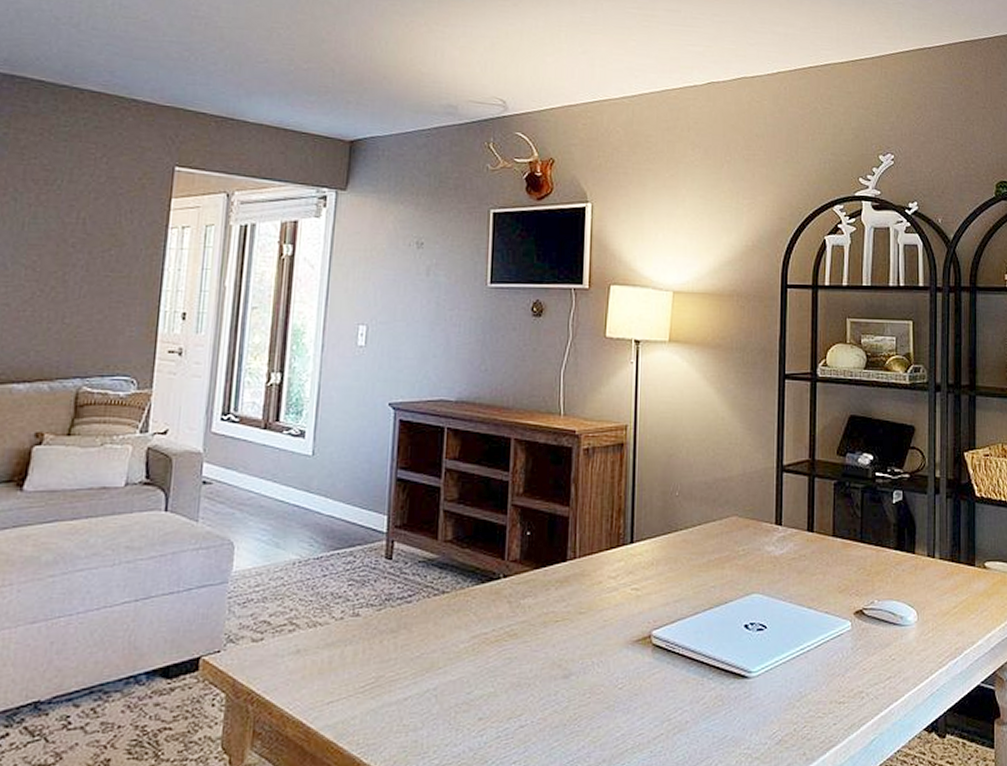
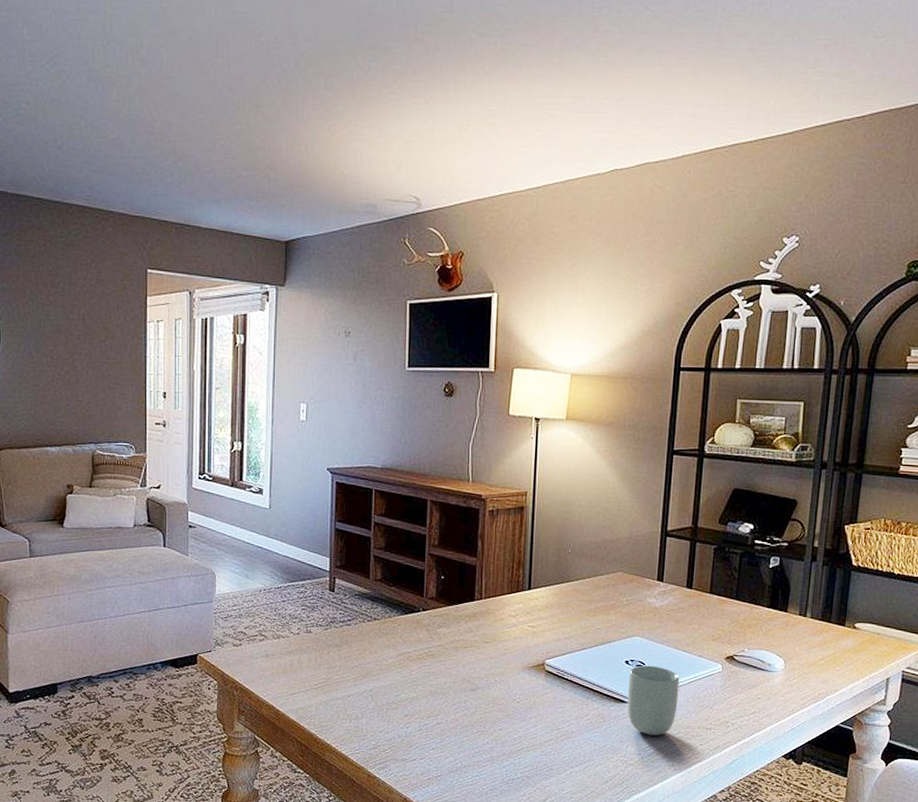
cup: none [748,628,806,717] -> present [627,665,680,735]

